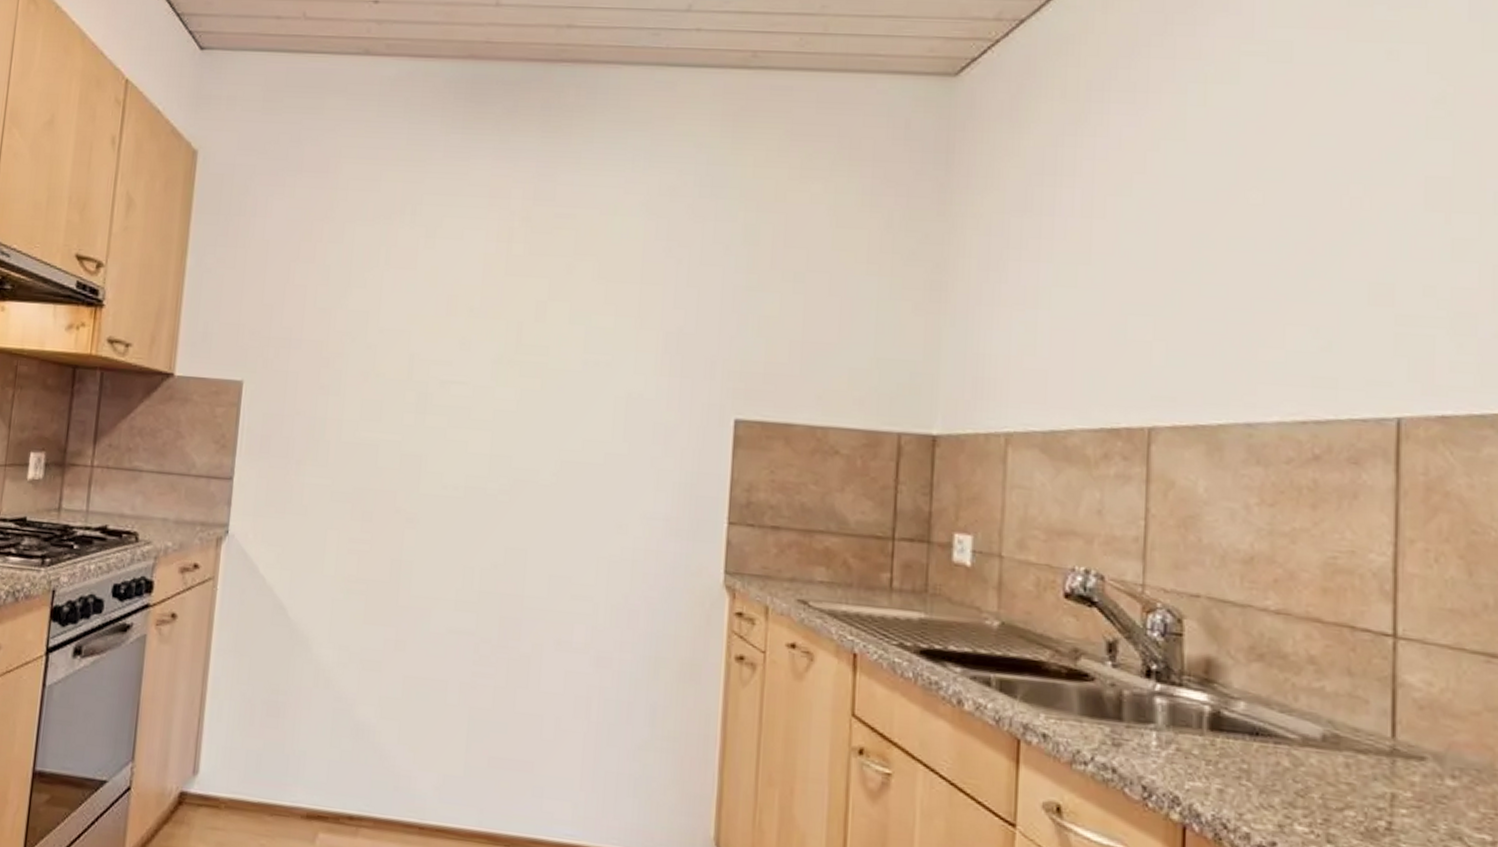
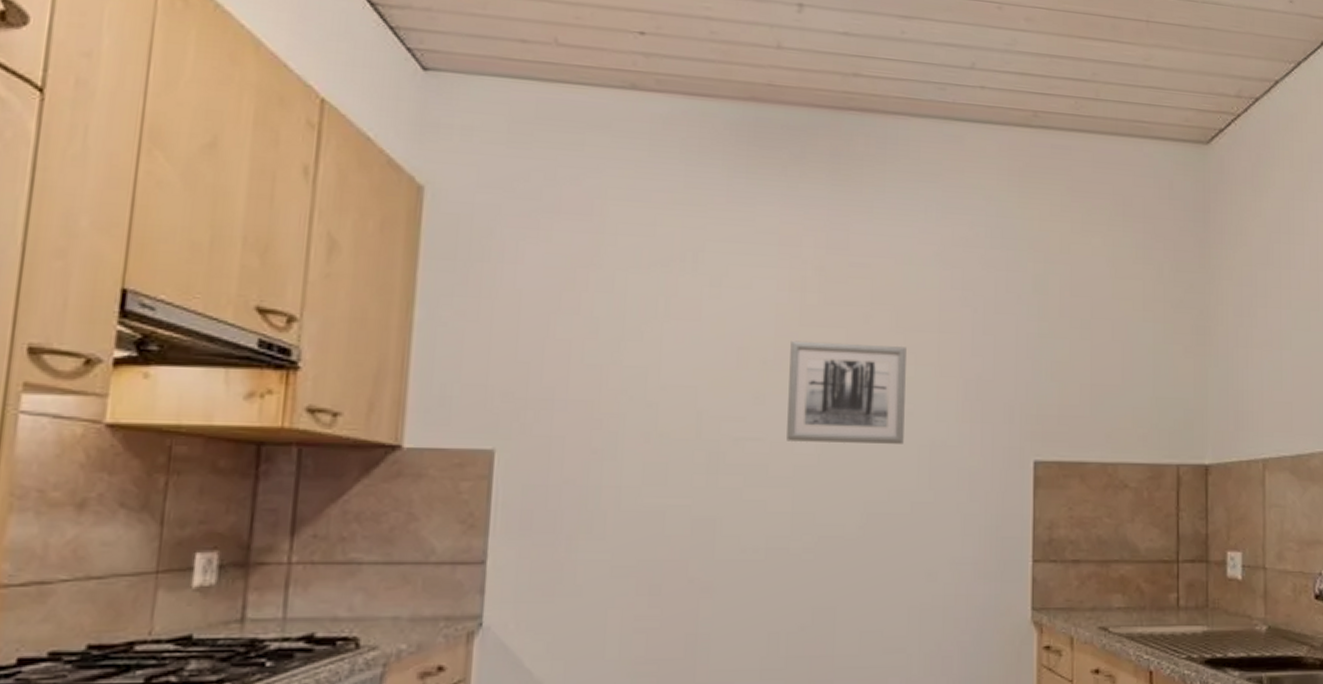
wall art: none [488,289,607,395] -> present [787,340,906,444]

